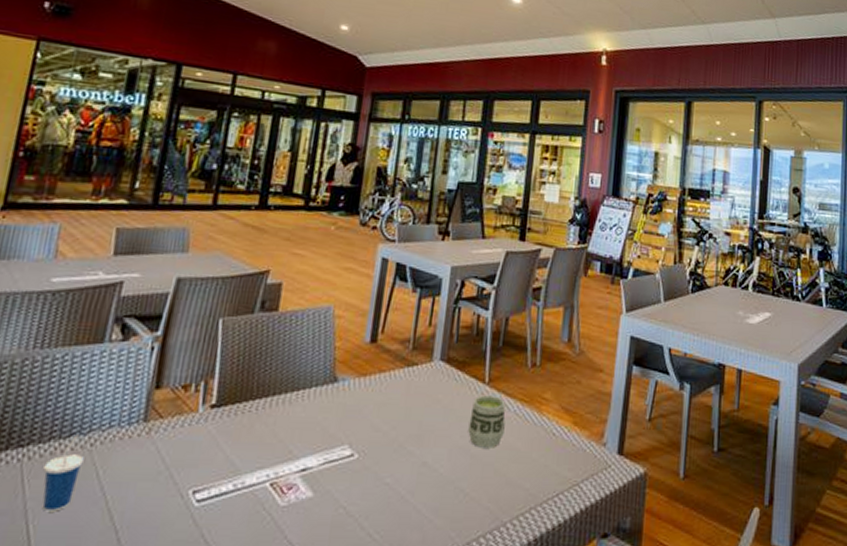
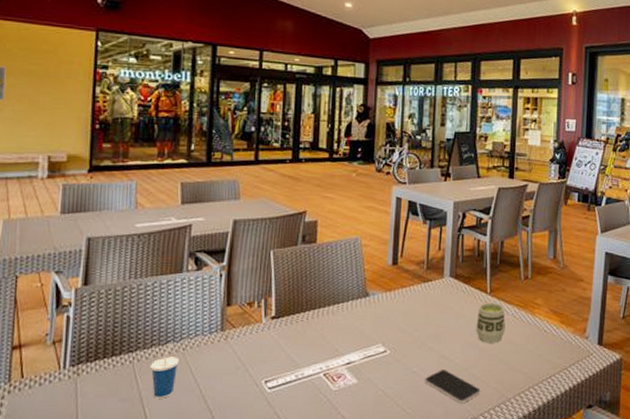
smartphone: none [399,482,469,529] -> present [425,370,481,404]

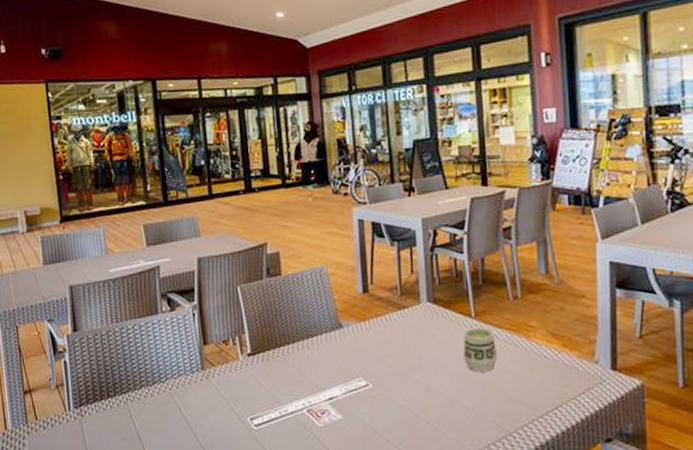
cup: present [150,342,179,398] -> none [142,382,168,437]
smartphone: present [425,370,481,404] -> none [413,403,477,439]

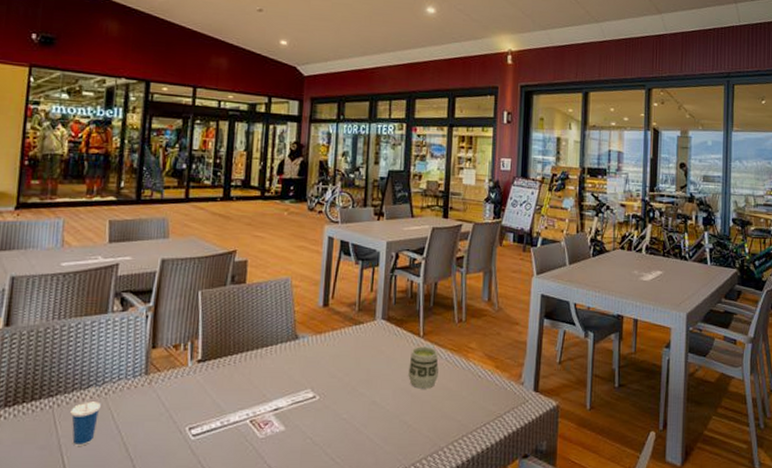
cup: none [142,382,168,437] -> present [70,386,101,446]

